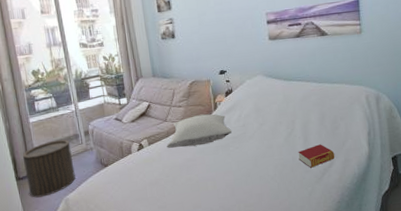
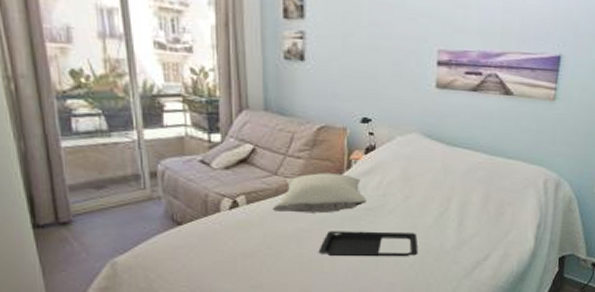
stool: present [22,139,76,198] -> none [45,178,130,256]
serving tray: none [202,152,277,177] -> present [318,231,418,257]
book: present [298,144,335,168] -> none [448,231,493,259]

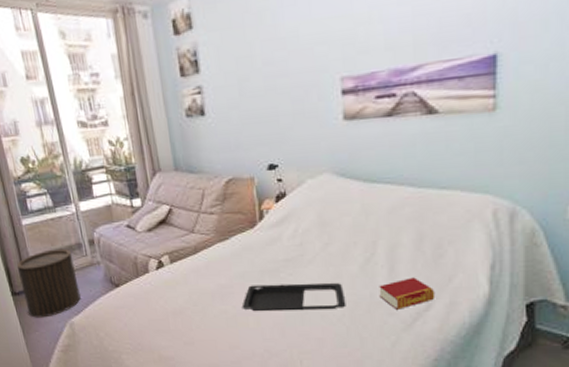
stool: none [45,178,130,256] -> present [16,248,81,318]
pillow: present [272,173,367,214] -> none [193,226,285,270]
book: none [448,231,493,259] -> present [379,277,436,310]

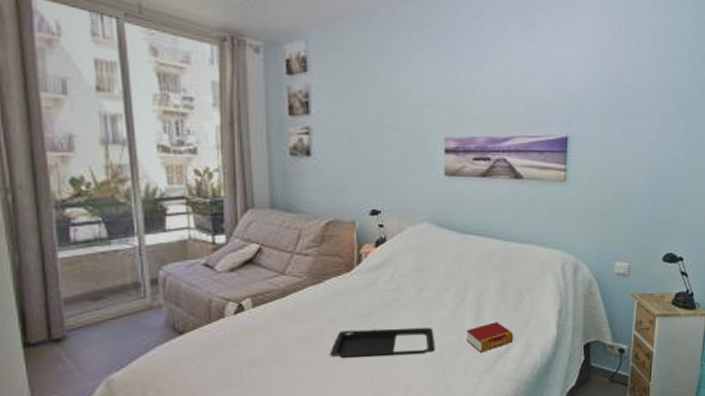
stool: present [16,248,81,318] -> none [38,288,128,376]

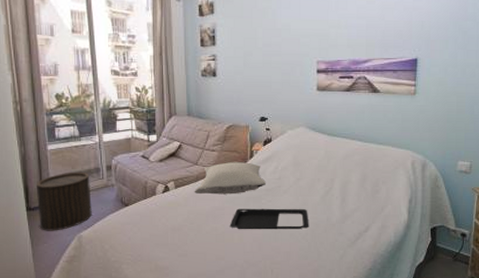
stool: none [38,288,128,376] -> present [36,172,92,231]
pillow: none [280,269,380,314] -> present [194,162,267,195]
book: present [466,322,514,353] -> none [333,207,372,230]

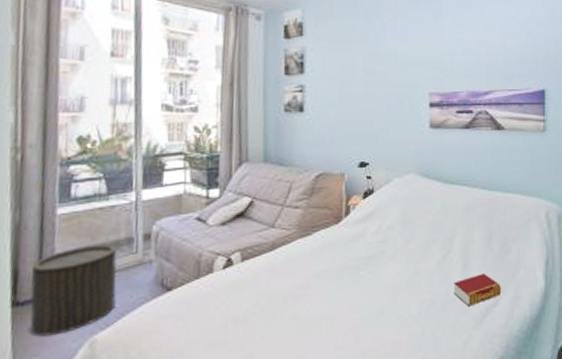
pillow: present [194,162,267,195] -> none [268,221,367,268]
serving tray: present [229,208,309,230] -> none [316,280,423,314]
book: none [333,207,372,230] -> present [453,273,502,307]

